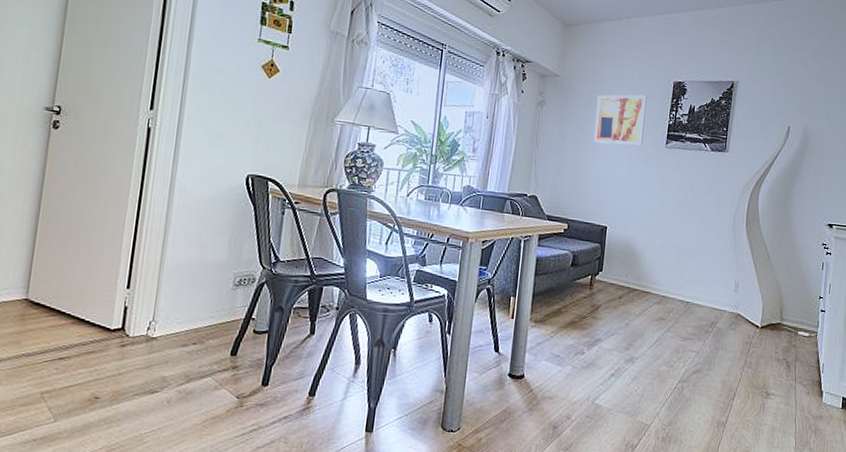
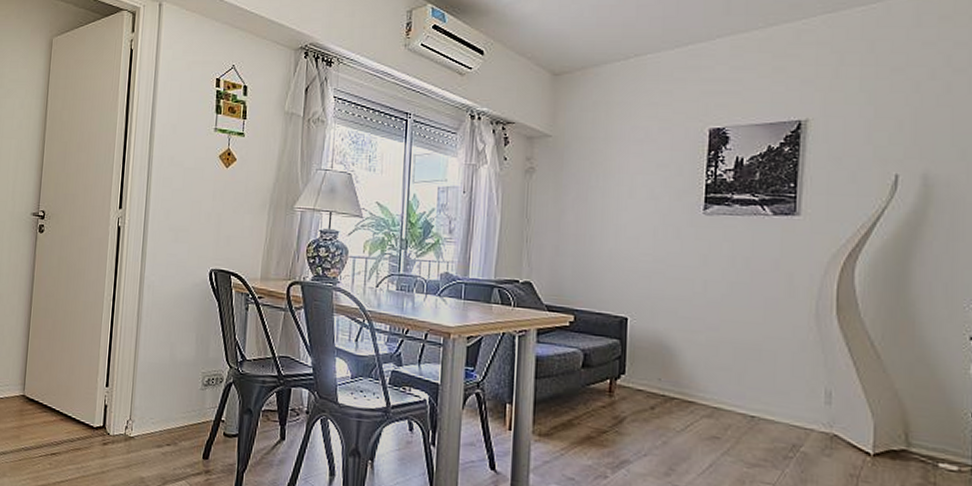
wall art: present [593,94,647,146] -> none [601,149,672,214]

